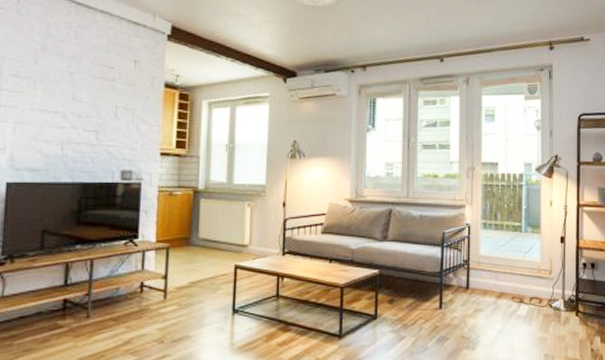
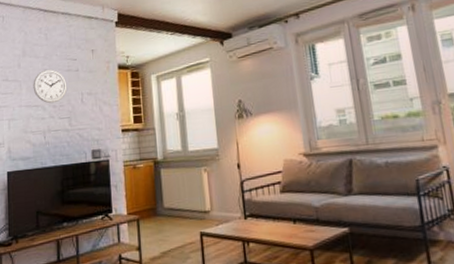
wall clock: none [52,72,99,113] -> present [33,69,67,104]

